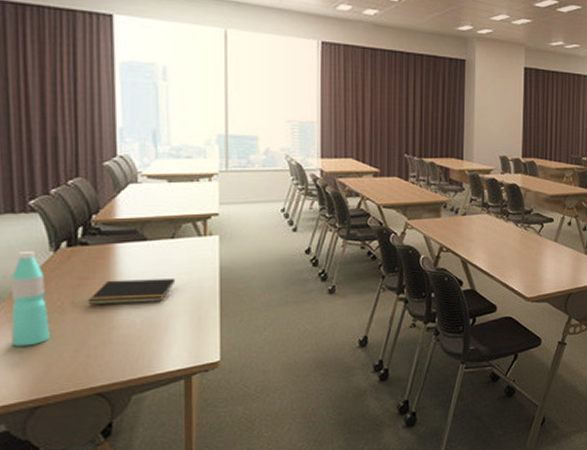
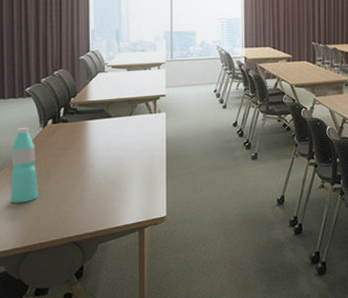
notepad: present [87,279,176,305] -> none [67,148,133,170]

